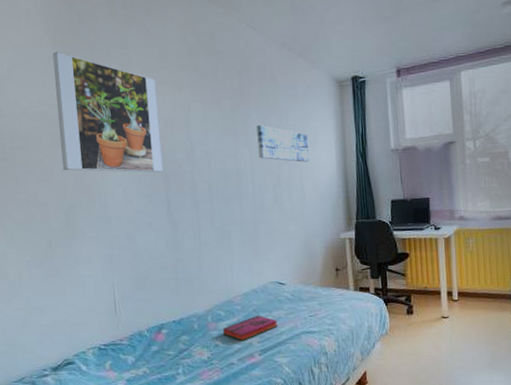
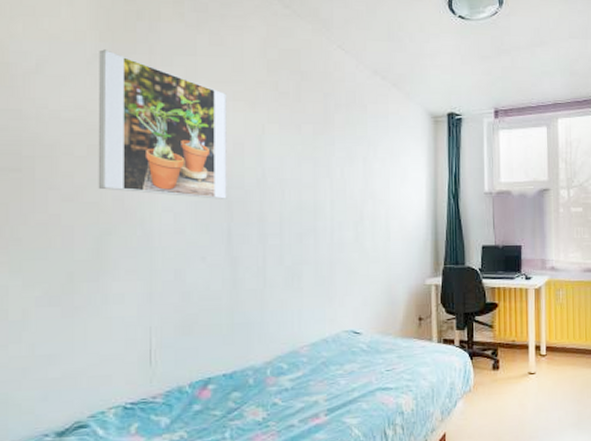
hardback book: present [223,315,277,342] -> none [284,368,349,400]
wall art: present [256,125,309,162] -> none [341,155,397,199]

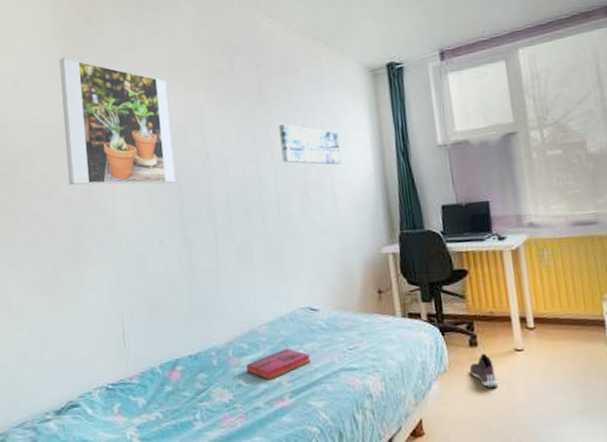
hardback book: none [284,368,349,400] -> present [246,348,311,381]
wall art: none [341,155,397,199] -> present [279,124,341,165]
sneaker: none [490,376,513,405] -> present [469,354,499,387]

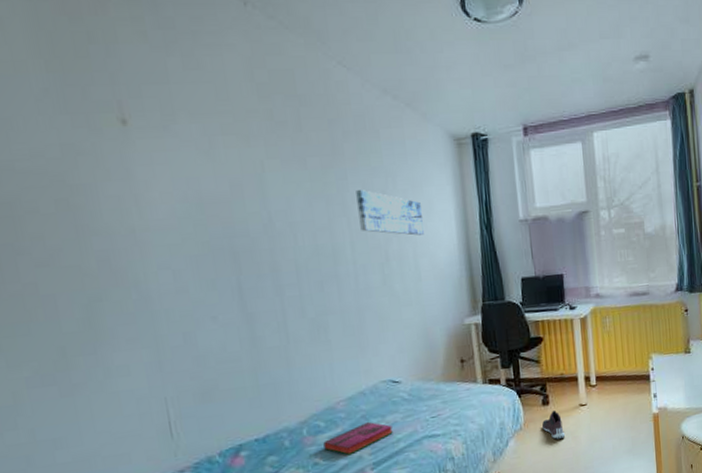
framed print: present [59,57,177,186] -> none [48,82,232,251]

